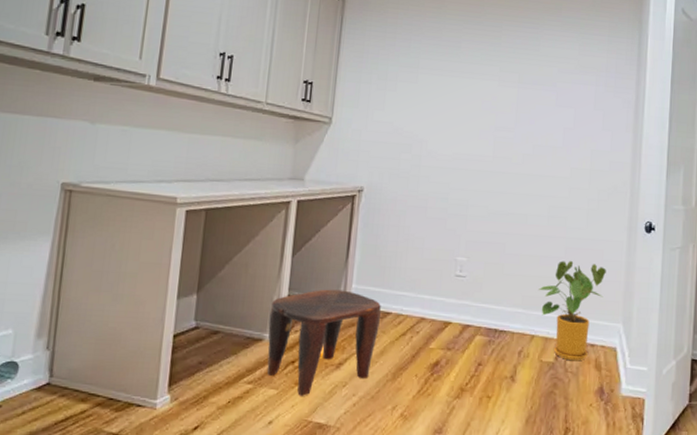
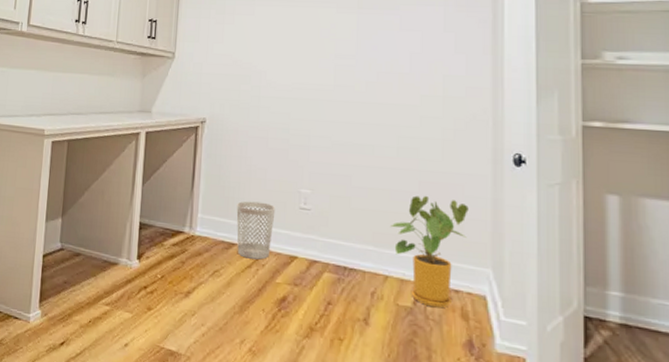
stool: present [267,289,381,396] -> none [122,217,226,322]
wastebasket: none [392,270,432,327] -> present [236,201,276,260]

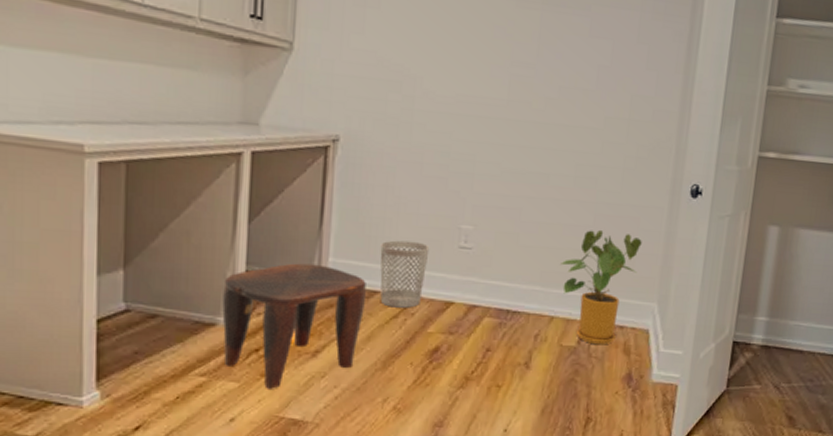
stool: none [122,217,226,322] -> present [222,263,366,389]

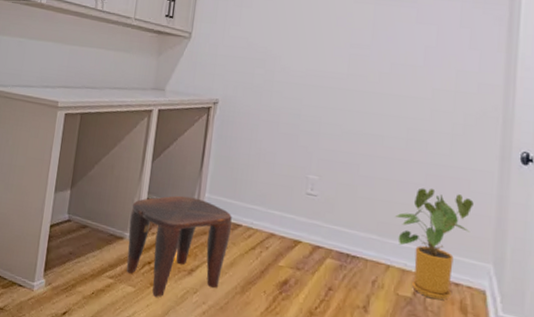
wastebasket: present [380,240,430,308] -> none [242,183,283,242]

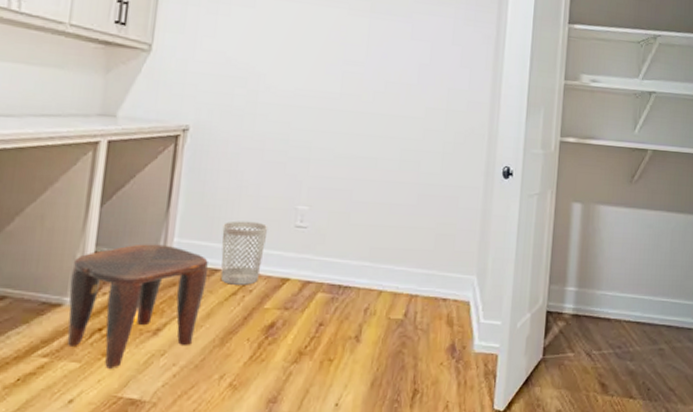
wastebasket: none [242,183,283,242] -> present [220,221,268,285]
house plant: present [395,188,474,300] -> none [388,208,461,317]

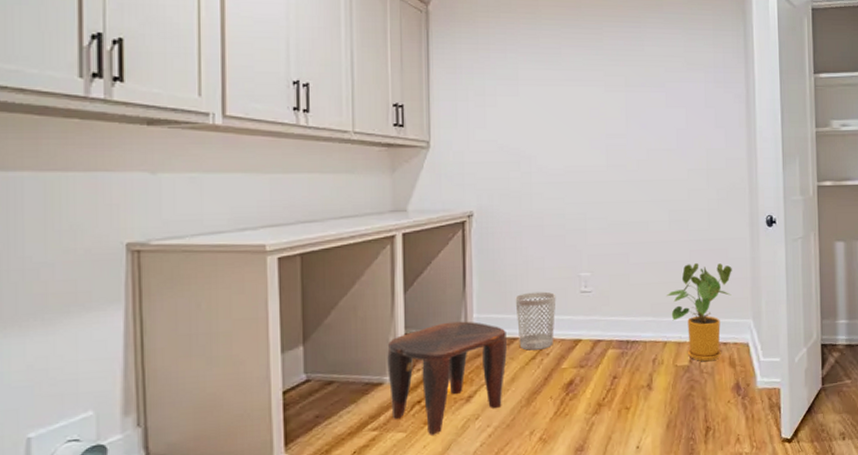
house plant: none [388,208,461,317] -> present [667,262,732,362]

